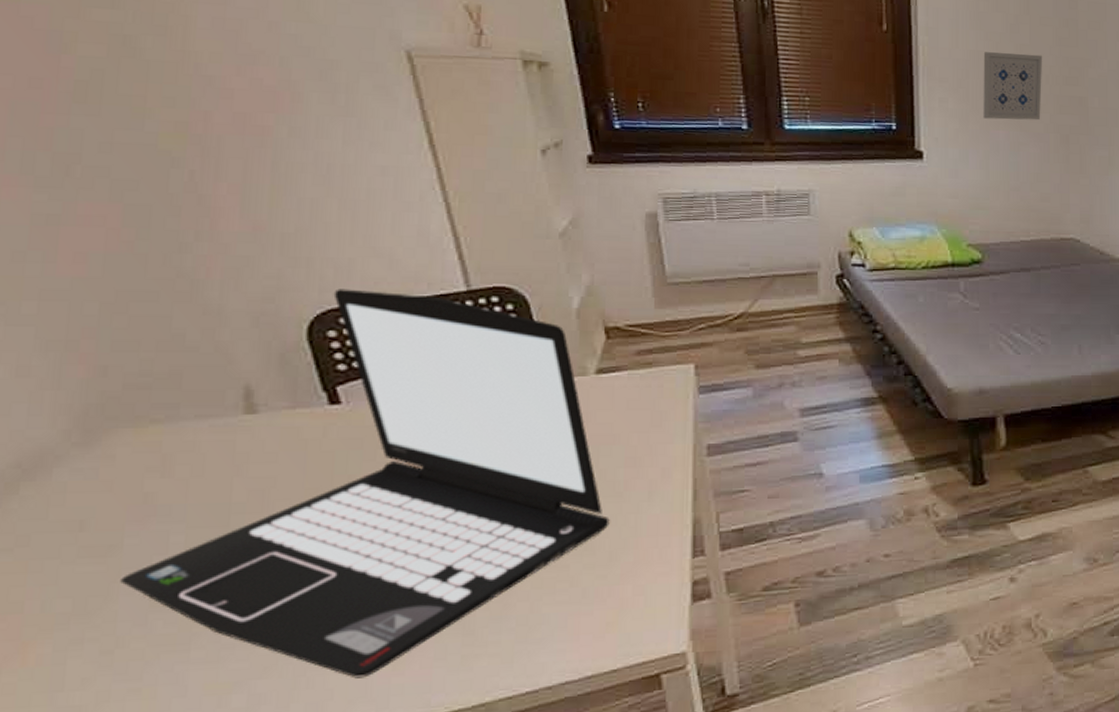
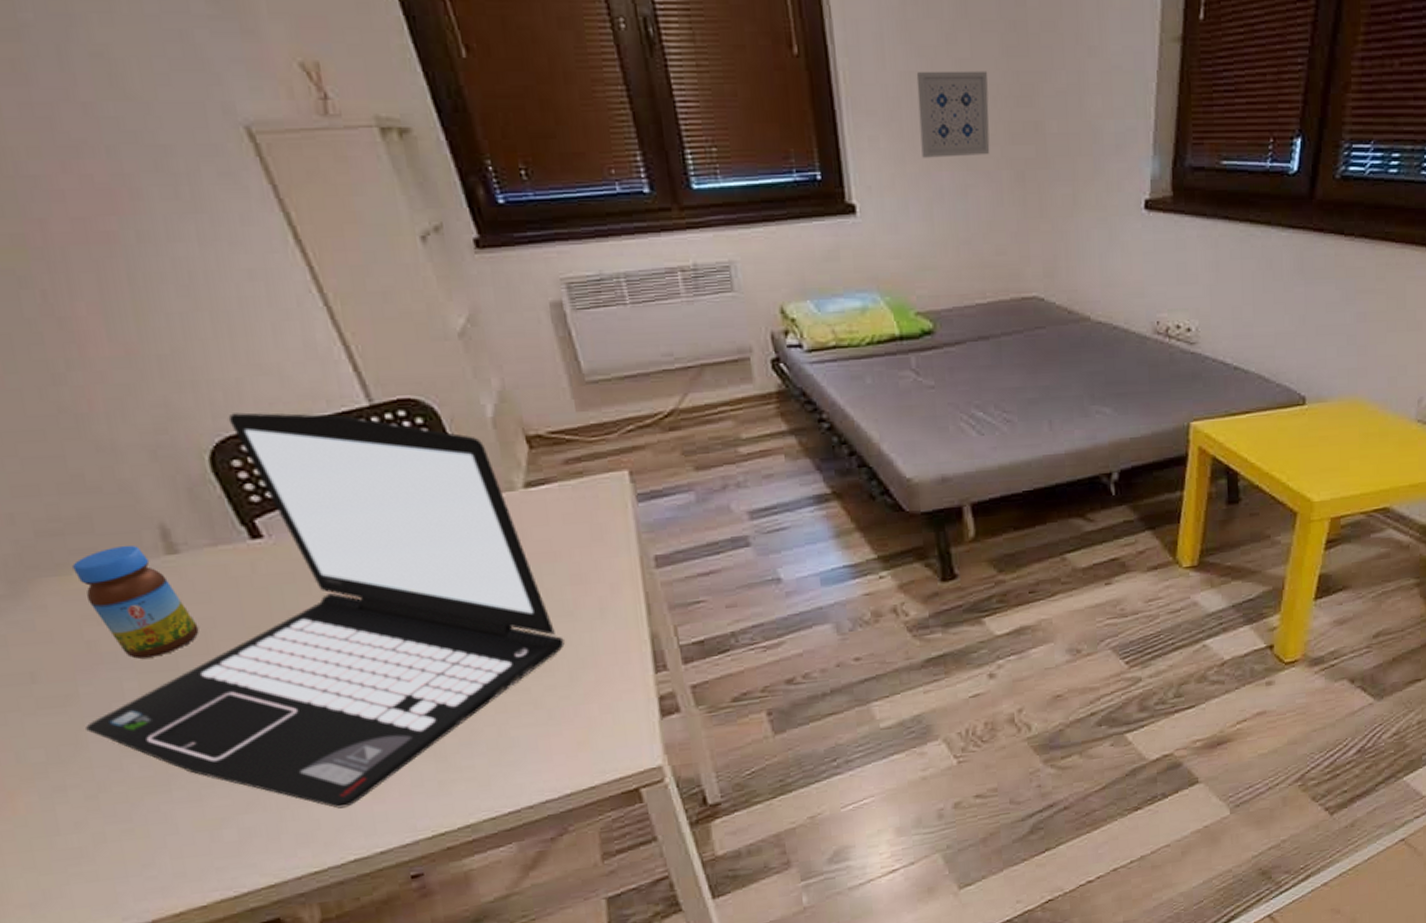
jar: none [151,402,259,513] -> present [72,545,199,659]

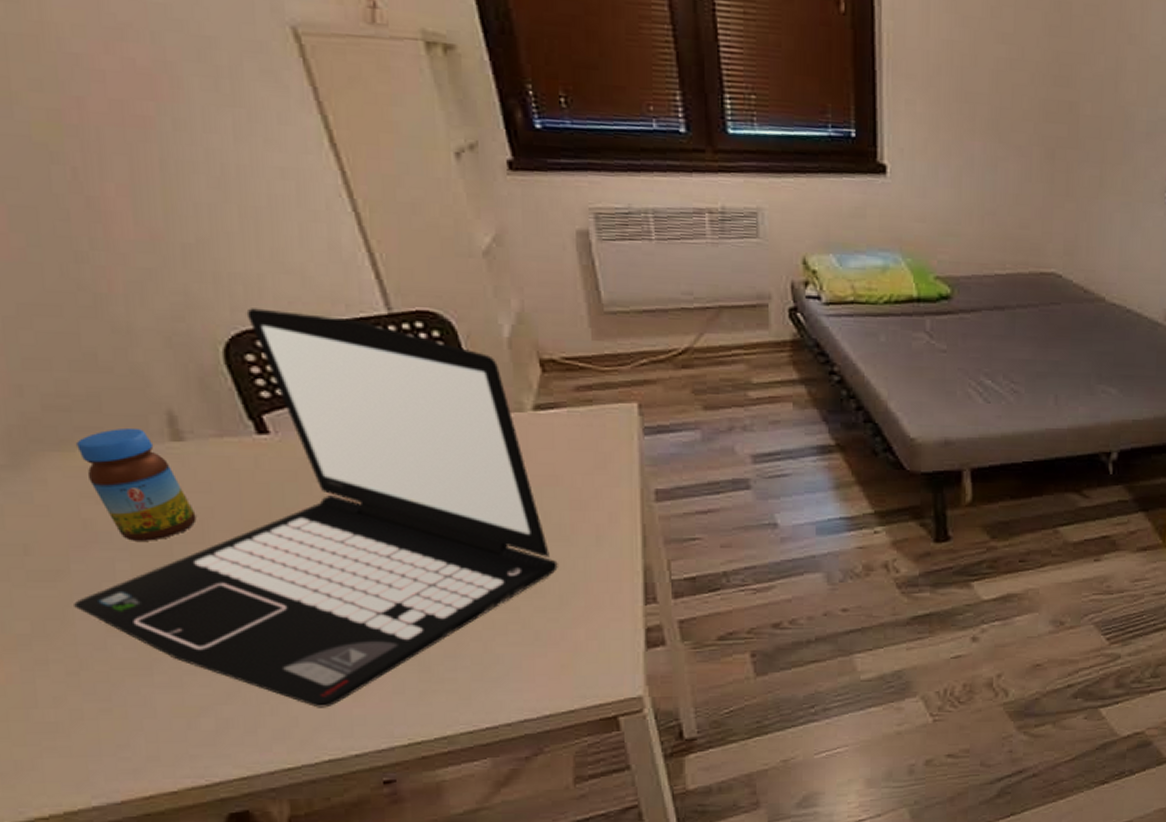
wall art: present [916,71,990,158] -> none [956,42,1029,130]

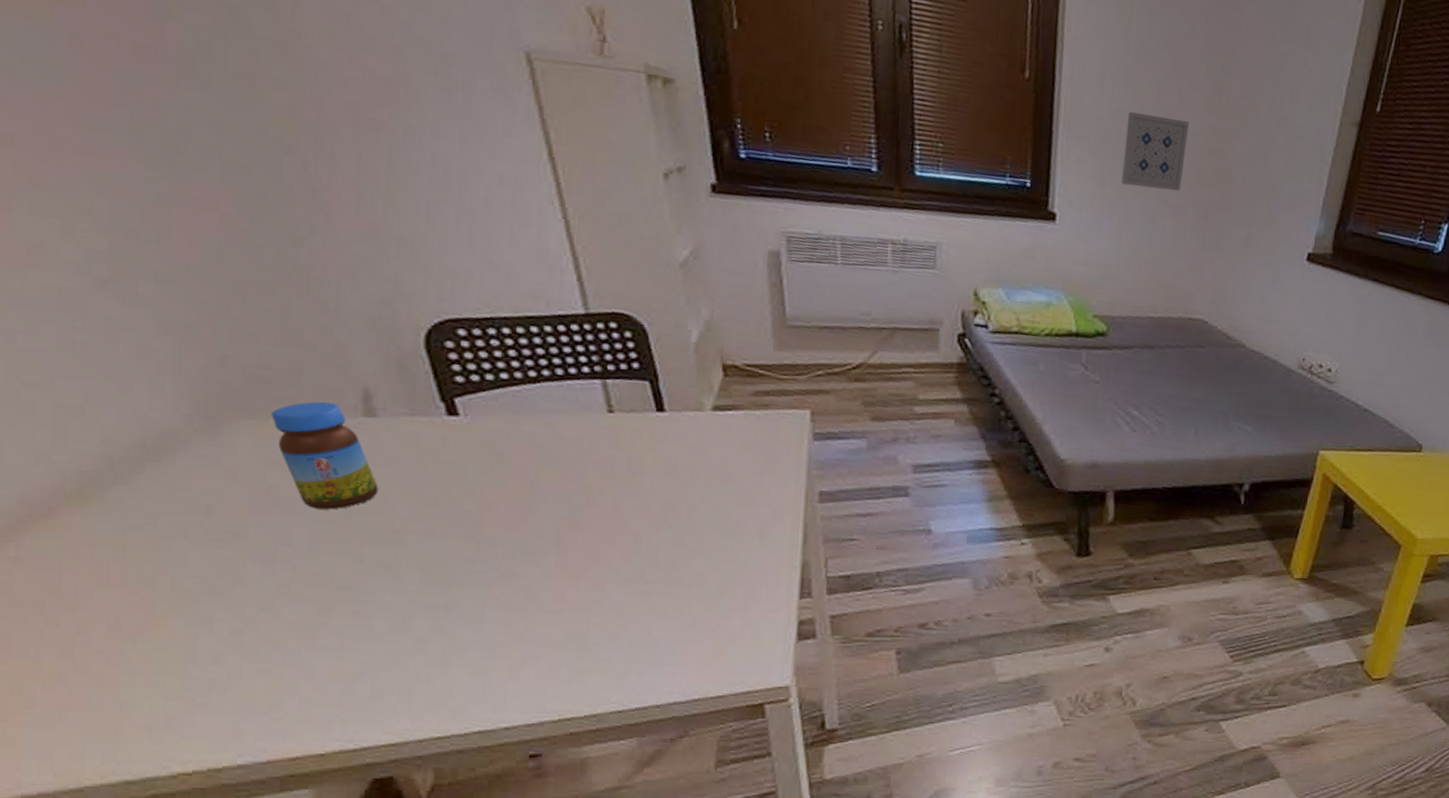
laptop: present [74,308,558,708] -> none [247,299,721,680]
wall art: none [956,42,1029,130] -> present [1121,112,1190,192]

